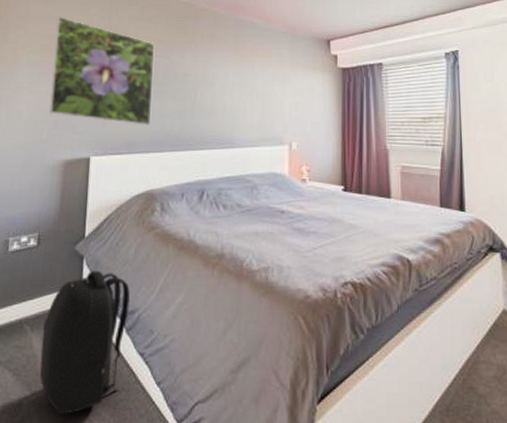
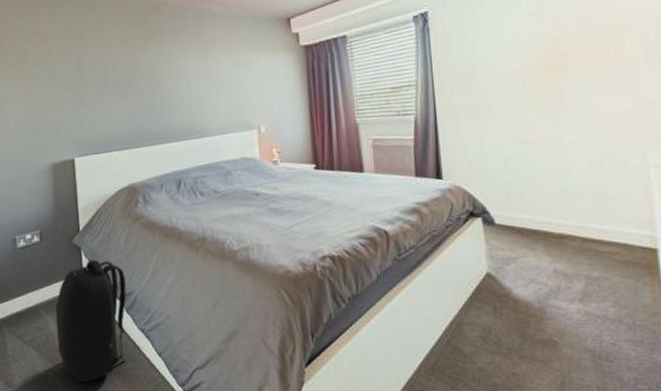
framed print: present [49,16,155,125] -> none [27,28,124,125]

